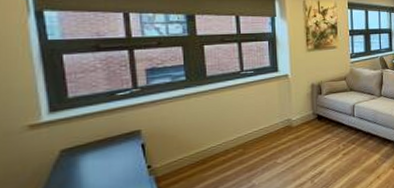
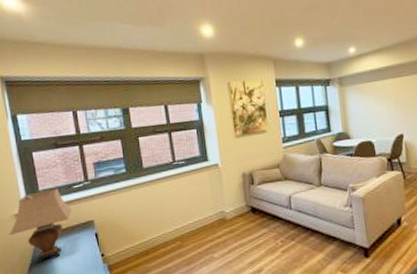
table lamp: none [17,95,112,181] -> present [9,188,72,264]

